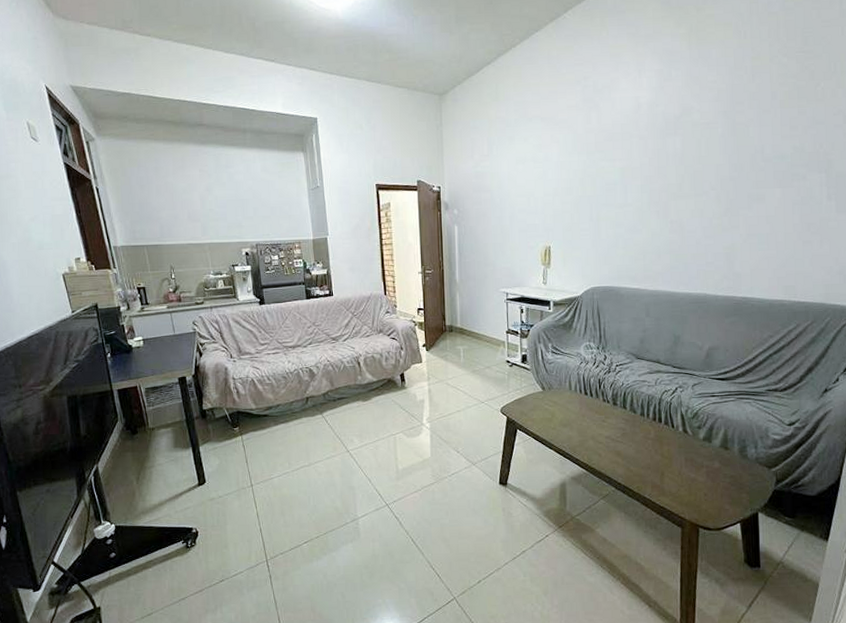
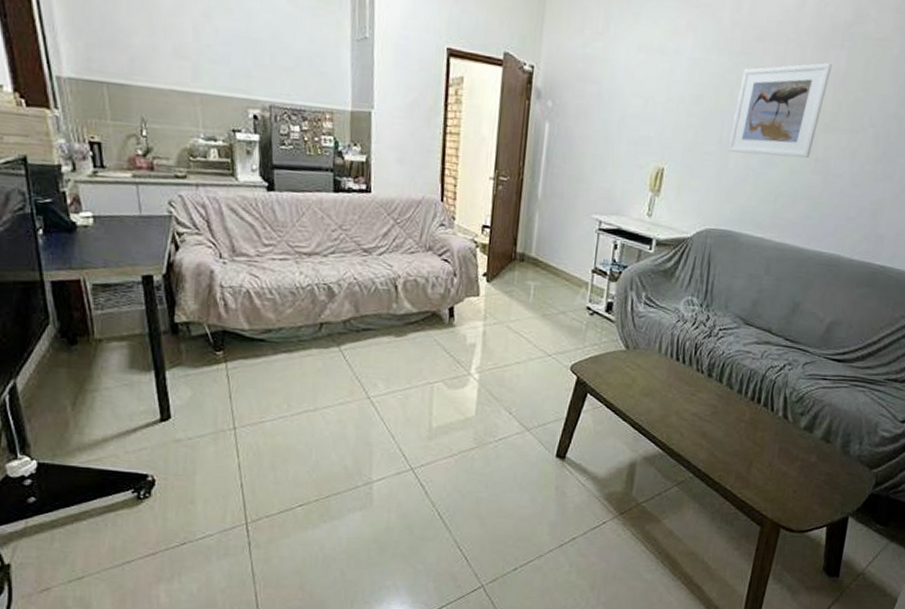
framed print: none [598,148,671,227] -> present [727,63,832,158]

